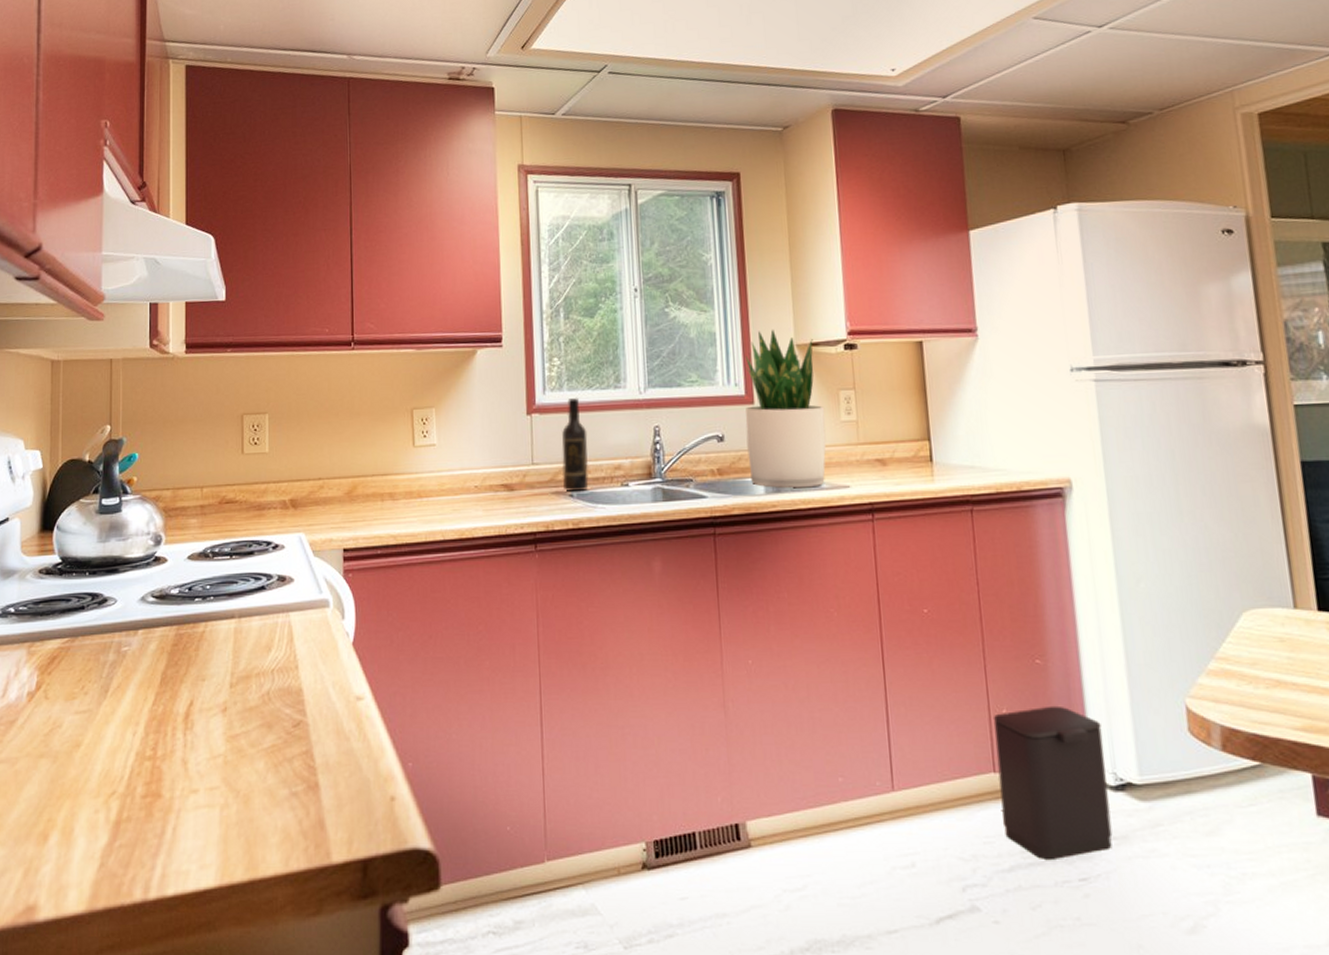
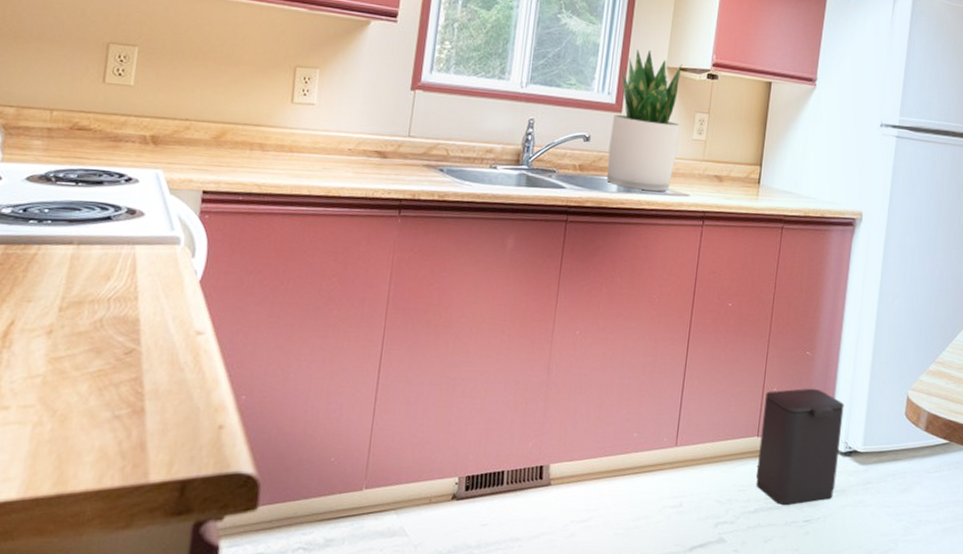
wine bottle: present [561,397,589,491] -> none [435,81,467,167]

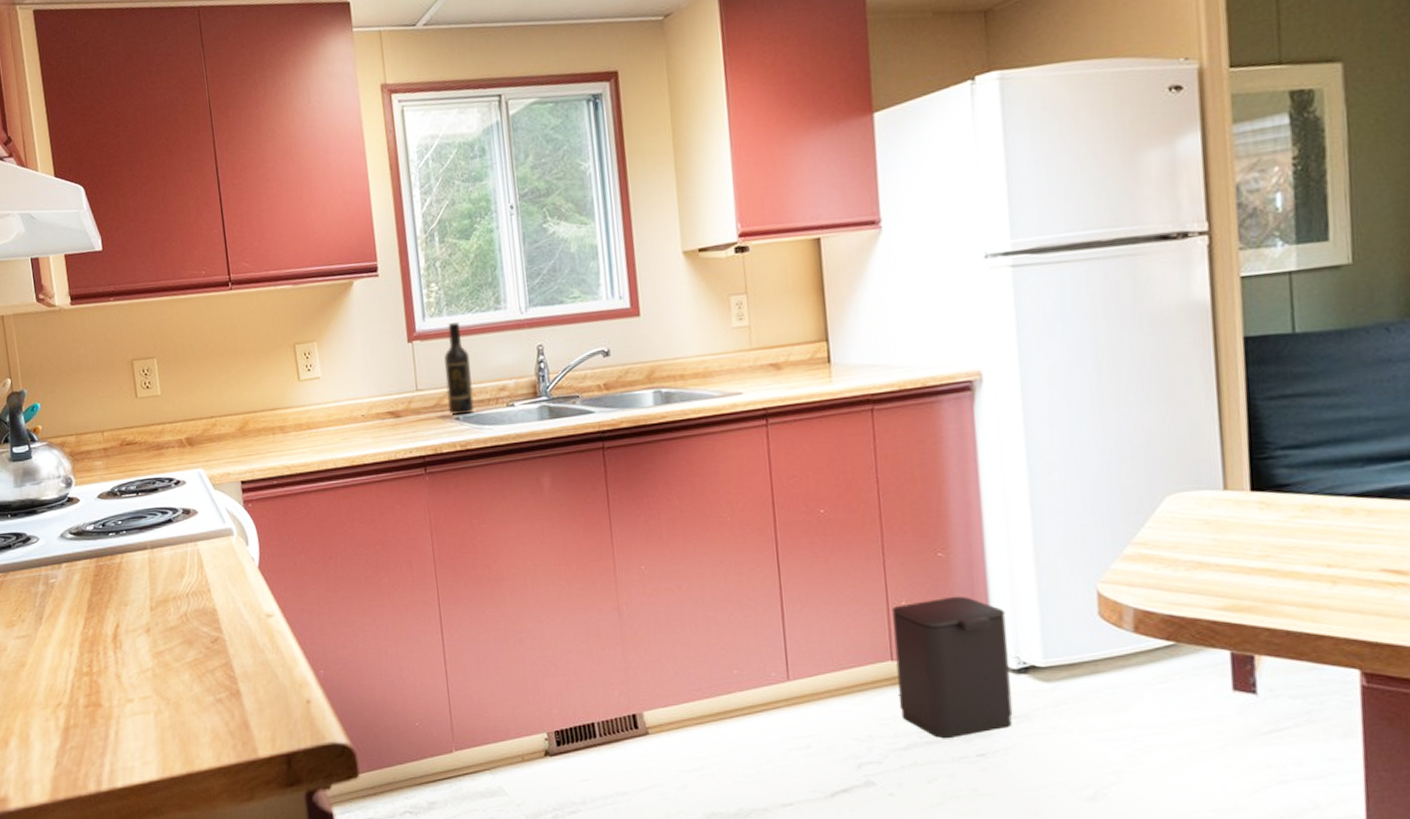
wine bottle: none [435,81,467,167] -> present [444,321,475,415]
planter: present [607,49,682,192] -> none [630,238,717,400]

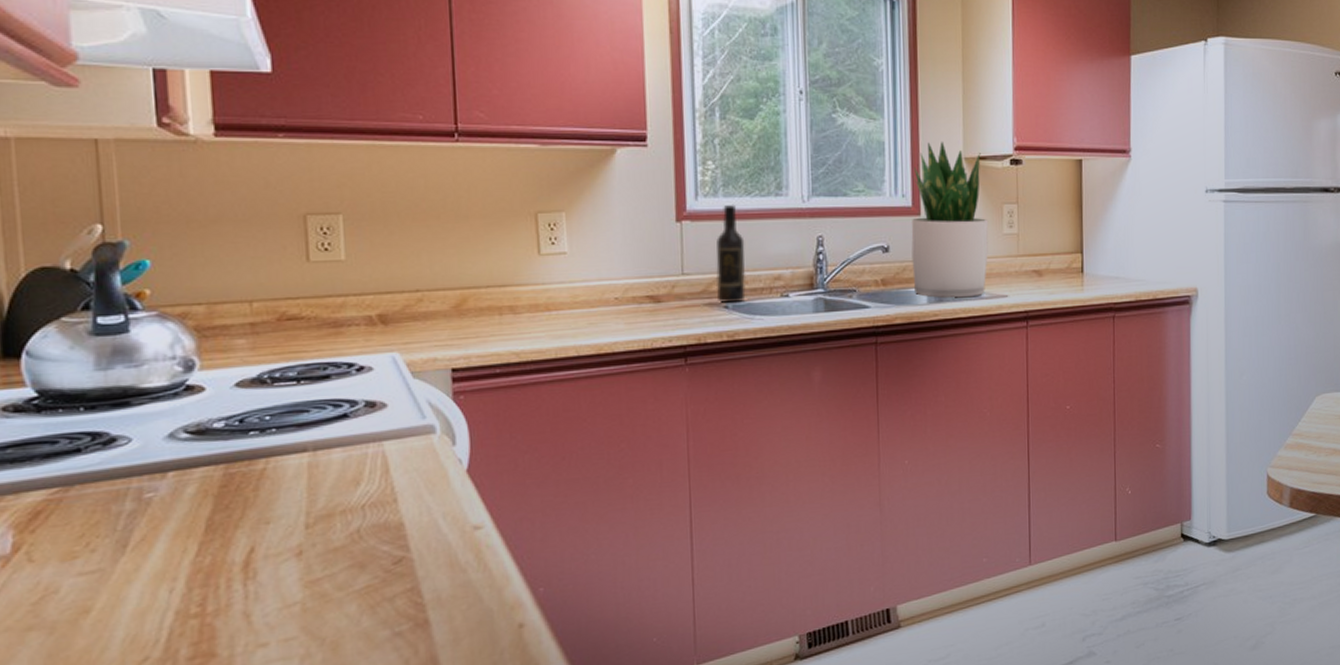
planter: none [630,238,717,400] -> present [911,142,989,299]
pedal bin: present [891,596,1013,738] -> none [1118,481,1203,607]

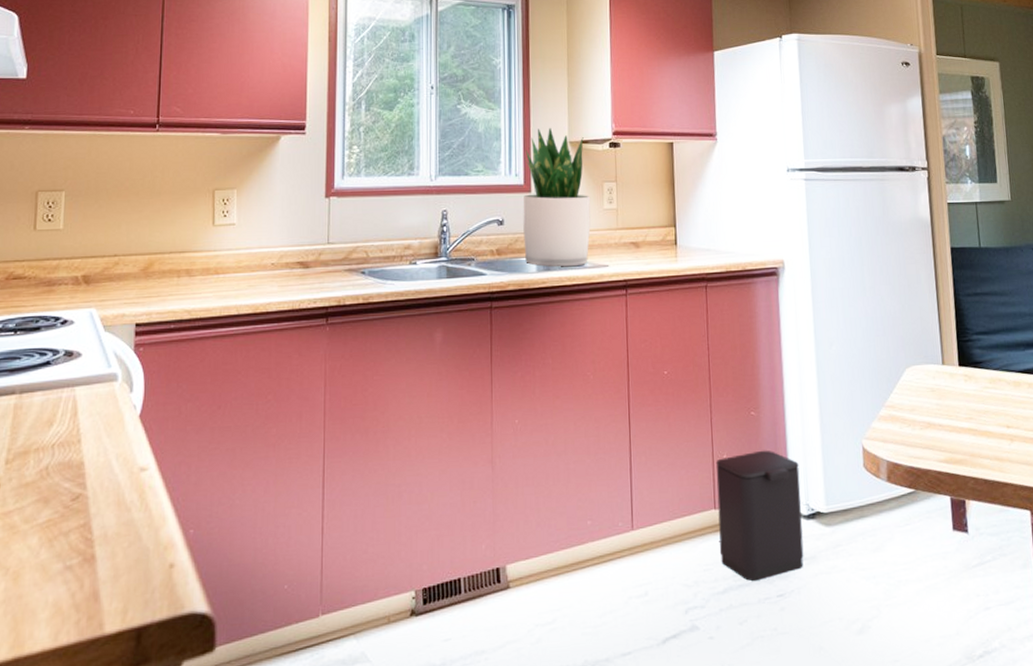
wine bottle: present [715,204,747,303] -> none [355,182,381,269]
pedal bin: none [1118,481,1203,607] -> present [715,450,804,581]

